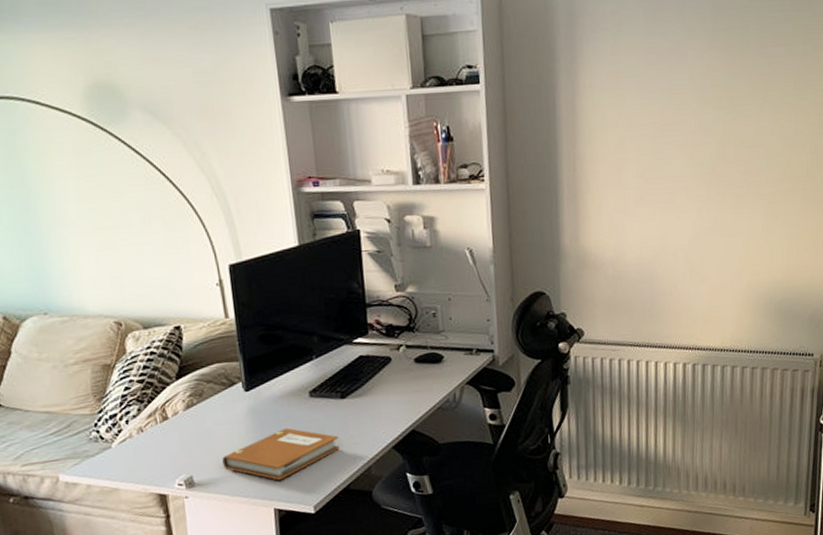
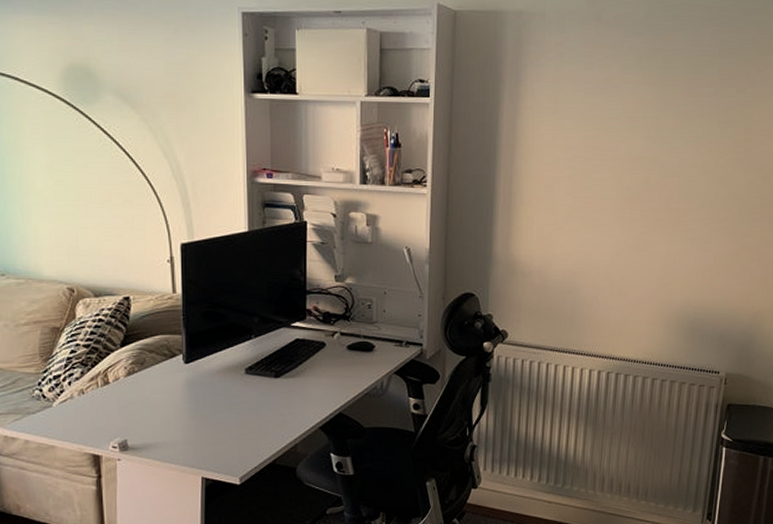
notebook: present [222,427,340,480] -> none [157,401,270,450]

